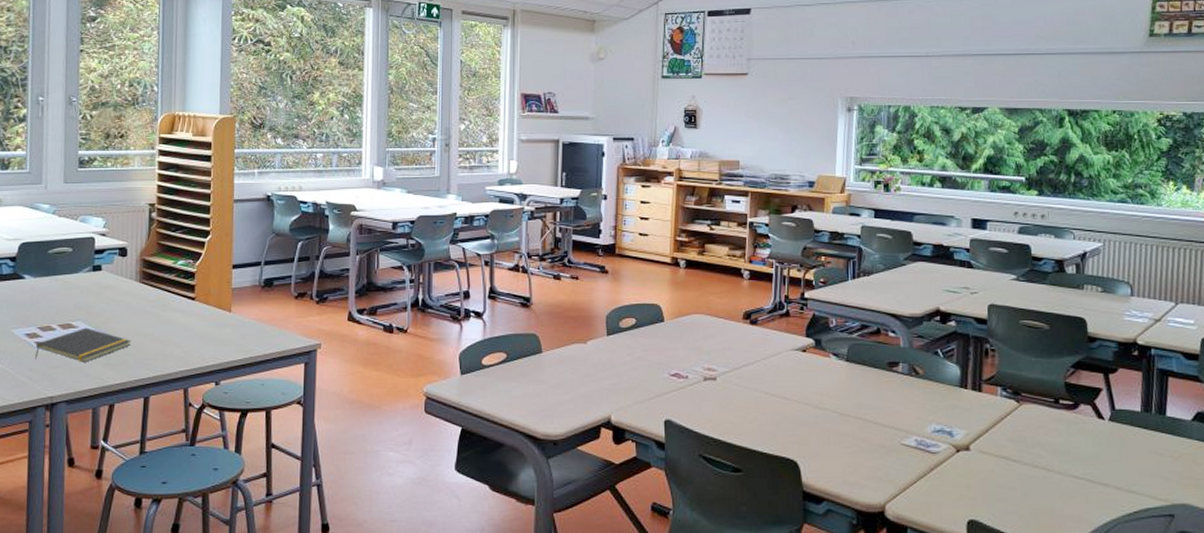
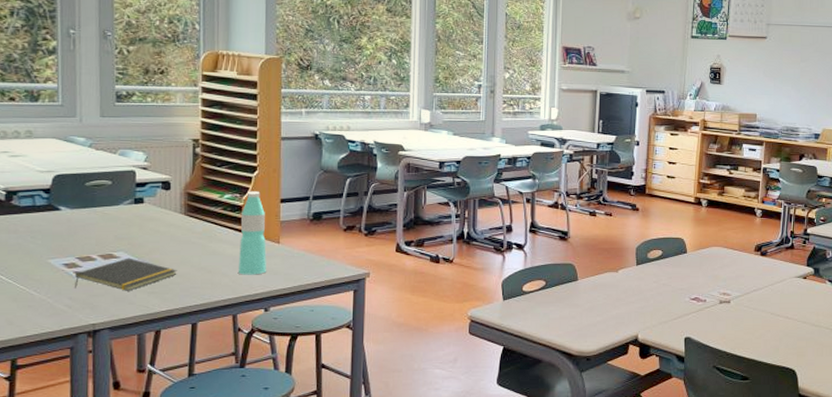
water bottle: none [189,257,218,346] -> present [237,191,267,275]

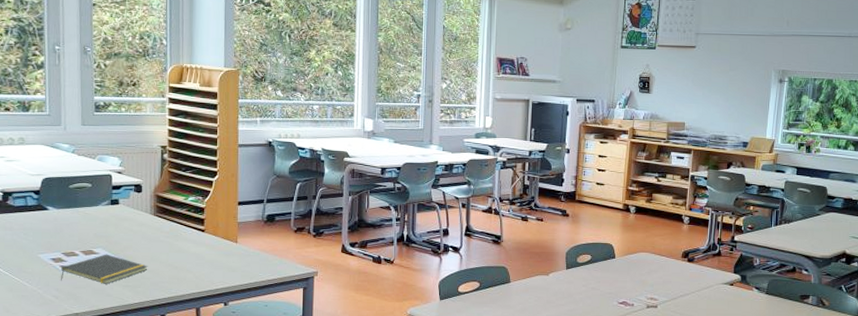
water bottle: present [237,191,267,275] -> none [200,194,226,272]

